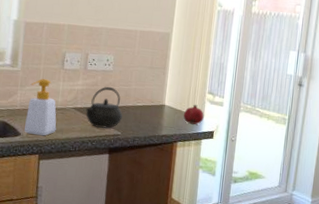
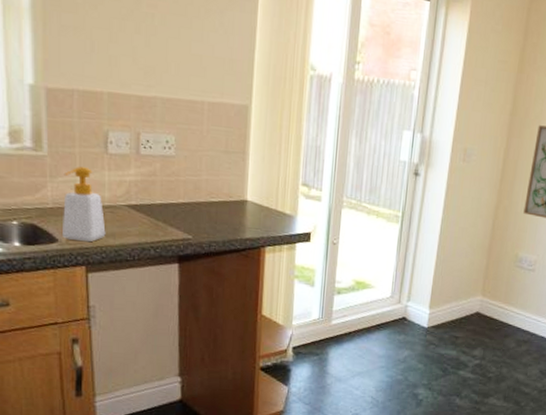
kettle: present [85,86,123,128] -> none [142,176,193,231]
fruit: present [183,104,204,125] -> none [272,199,298,225]

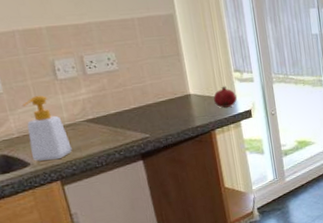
fruit: none [272,199,298,225] -> present [214,86,237,108]

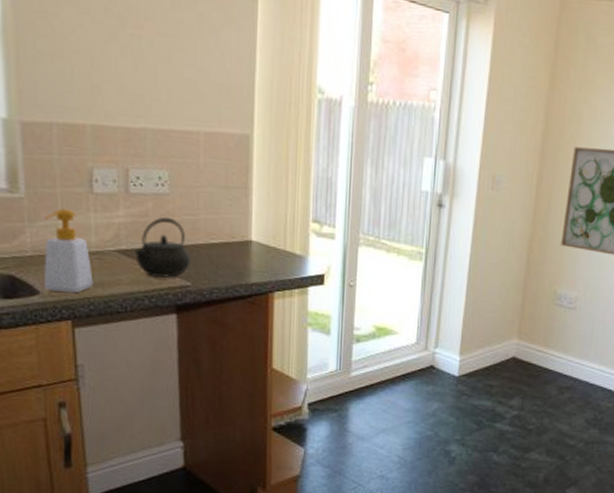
kettle: none [99,87,146,136] -> present [134,216,191,279]
fruit: present [214,86,237,108] -> none [280,238,309,266]

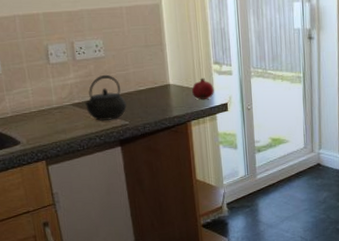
soap bottle: present [44,209,93,294] -> none [17,78,58,140]
fruit: none [280,238,309,266] -> present [192,77,214,100]

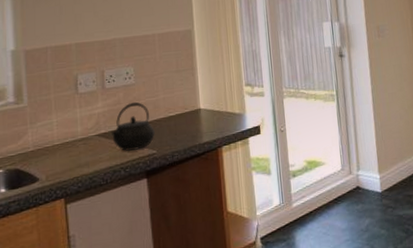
fruit: present [192,77,214,100] -> none [223,100,246,123]

